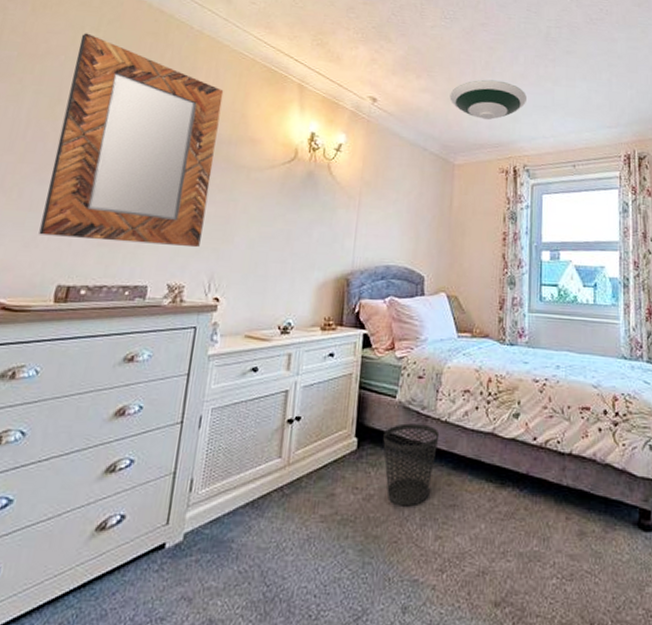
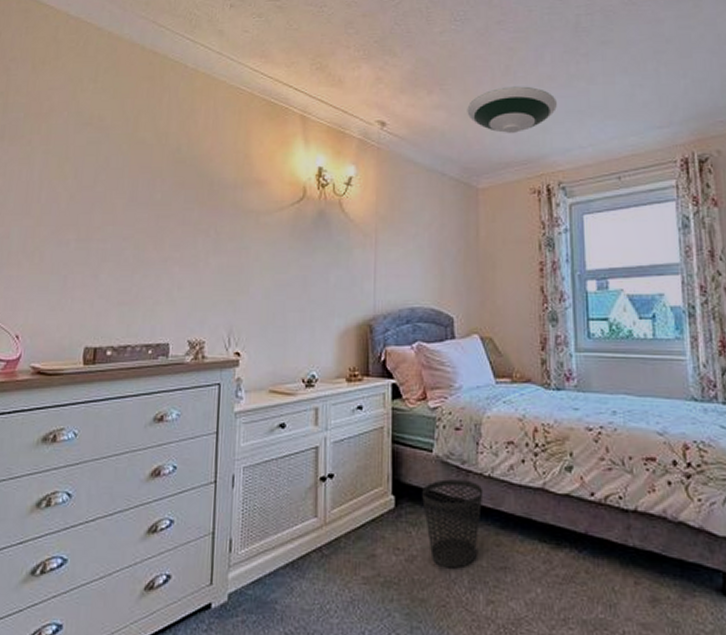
home mirror: present [39,33,224,248] -> none [62,85,225,301]

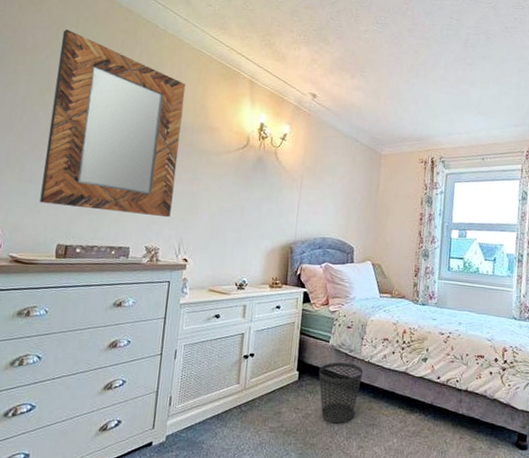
home mirror: none [62,85,225,301] -> present [39,29,186,218]
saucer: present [467,86,557,134] -> none [379,80,446,117]

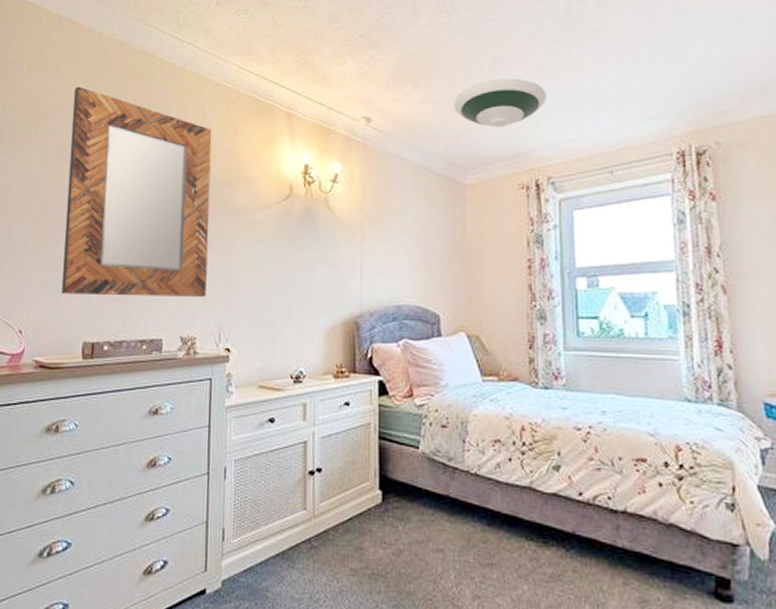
wastebasket: present [318,362,364,424] -> none [409,476,470,564]
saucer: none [379,80,446,117] -> present [453,78,546,128]

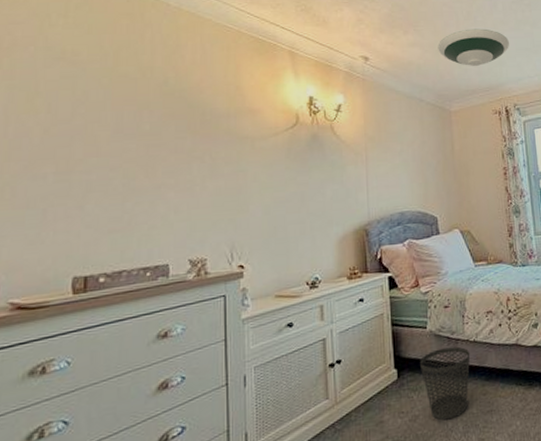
home mirror: present [61,86,212,298] -> none [42,20,215,231]
wastebasket: none [409,476,470,564] -> present [420,346,471,421]

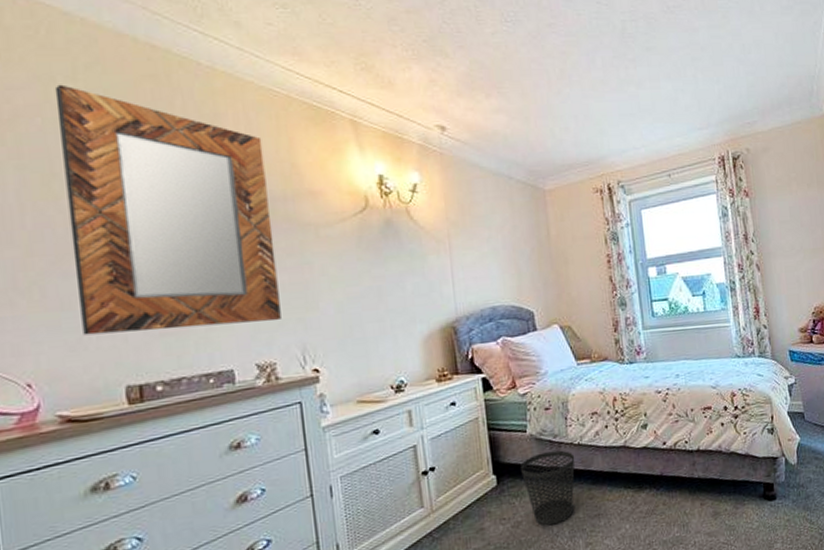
home mirror: none [42,20,215,231] -> present [54,84,281,336]
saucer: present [437,28,509,67] -> none [526,90,611,137]

